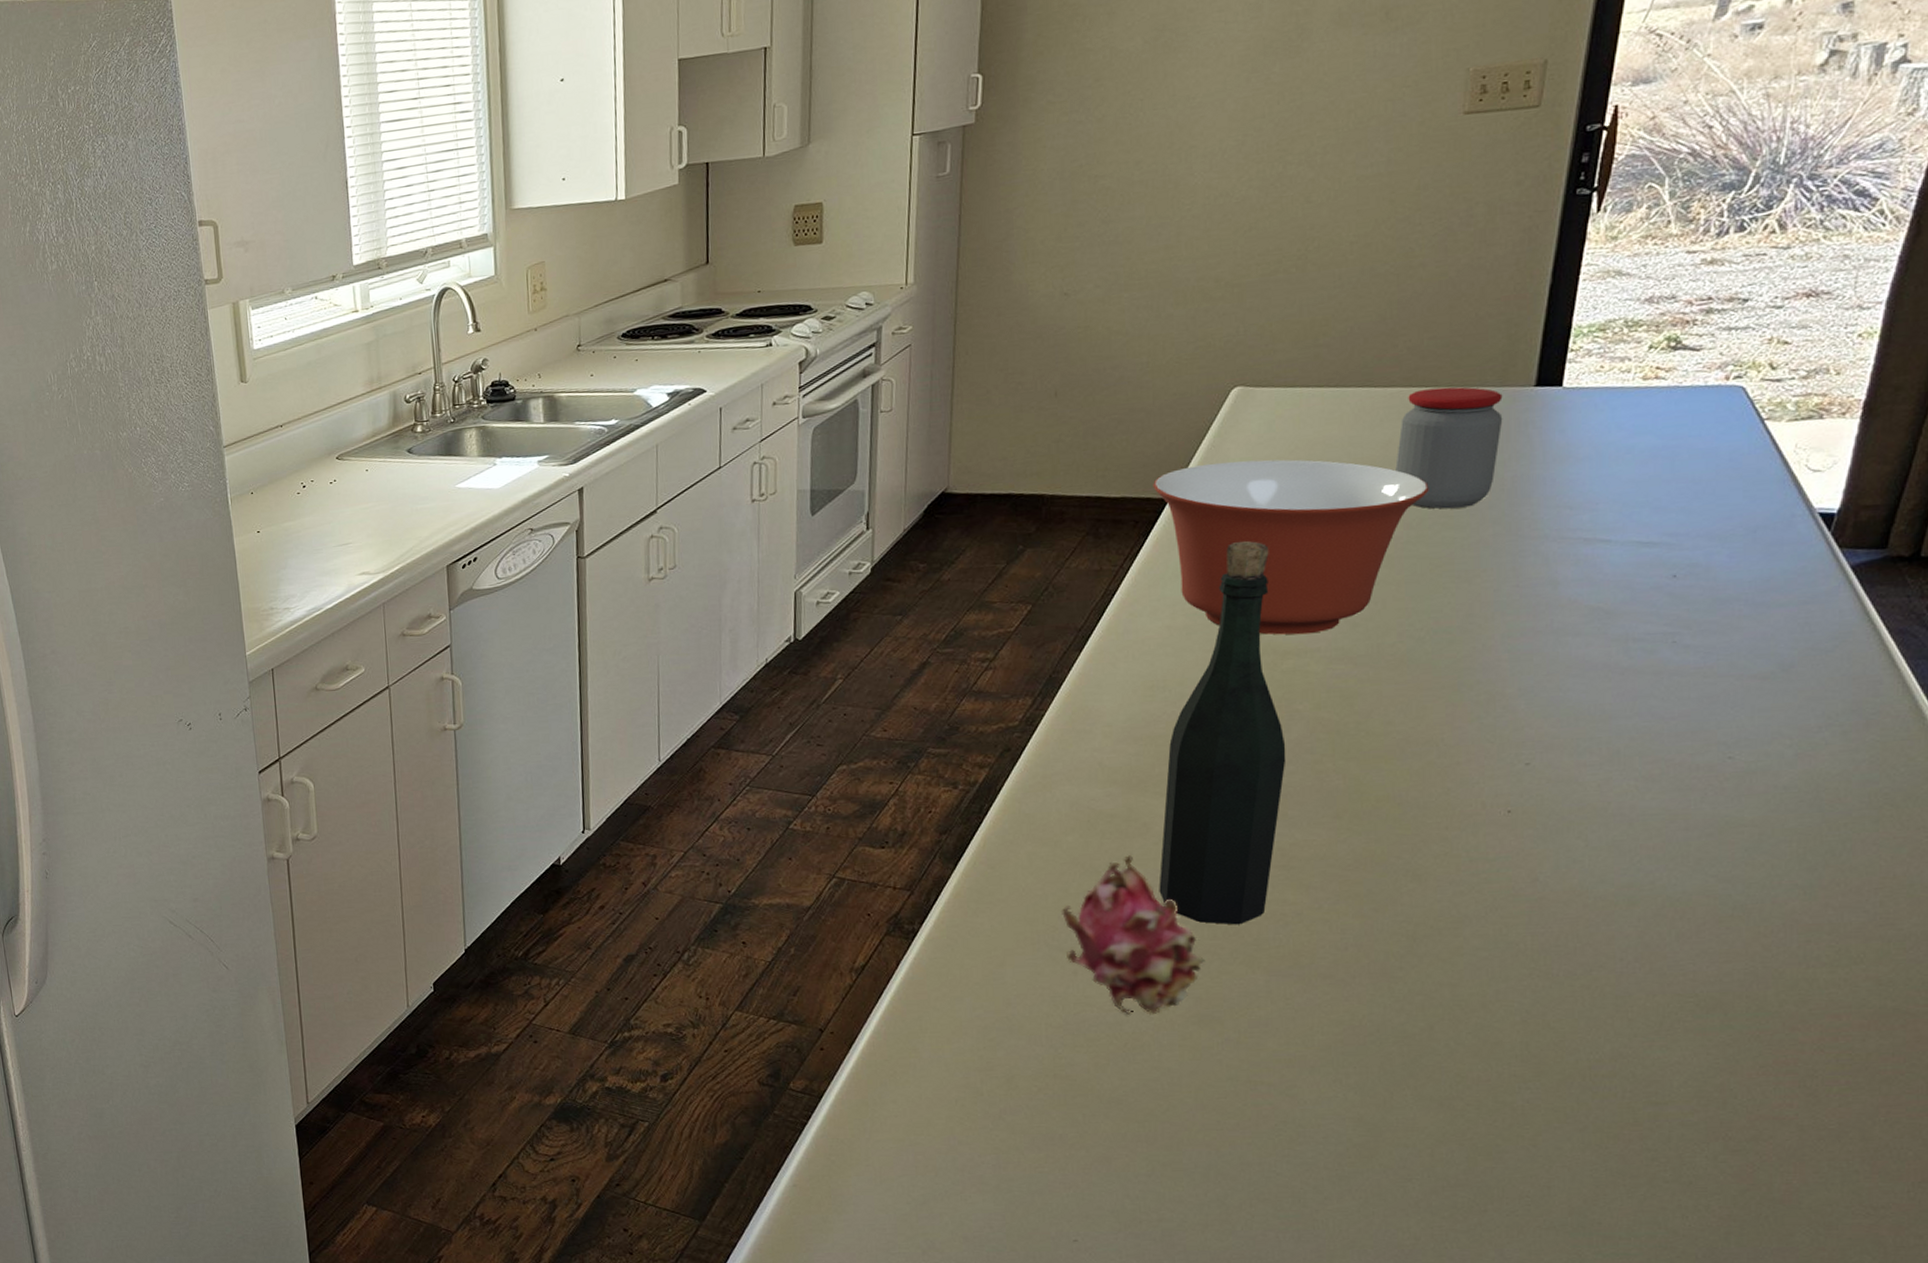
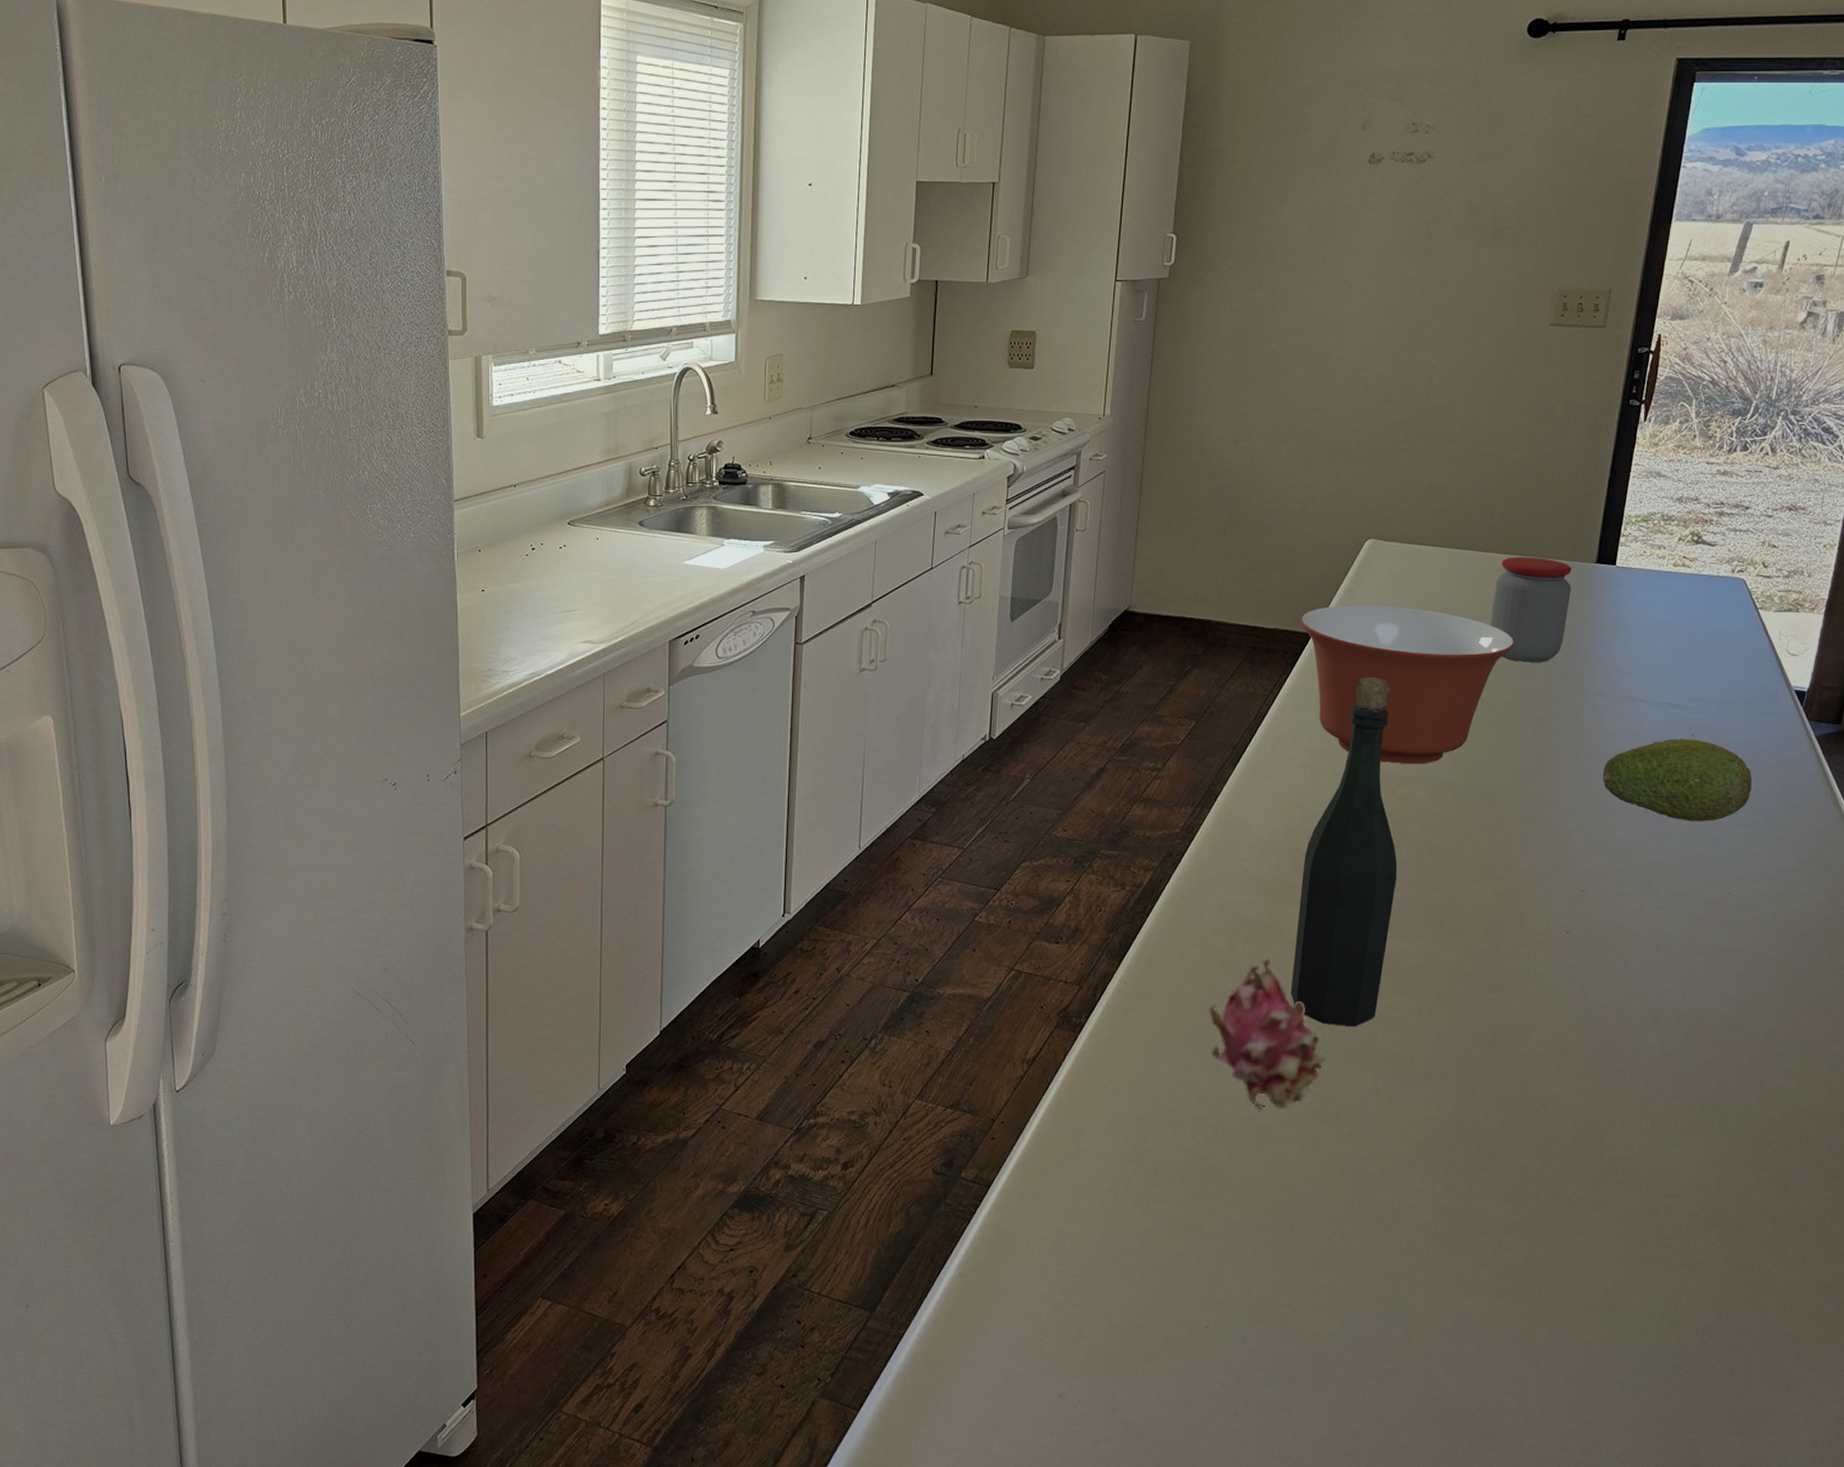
fruit: none [1551,580,1759,677] -> present [1602,738,1752,822]

